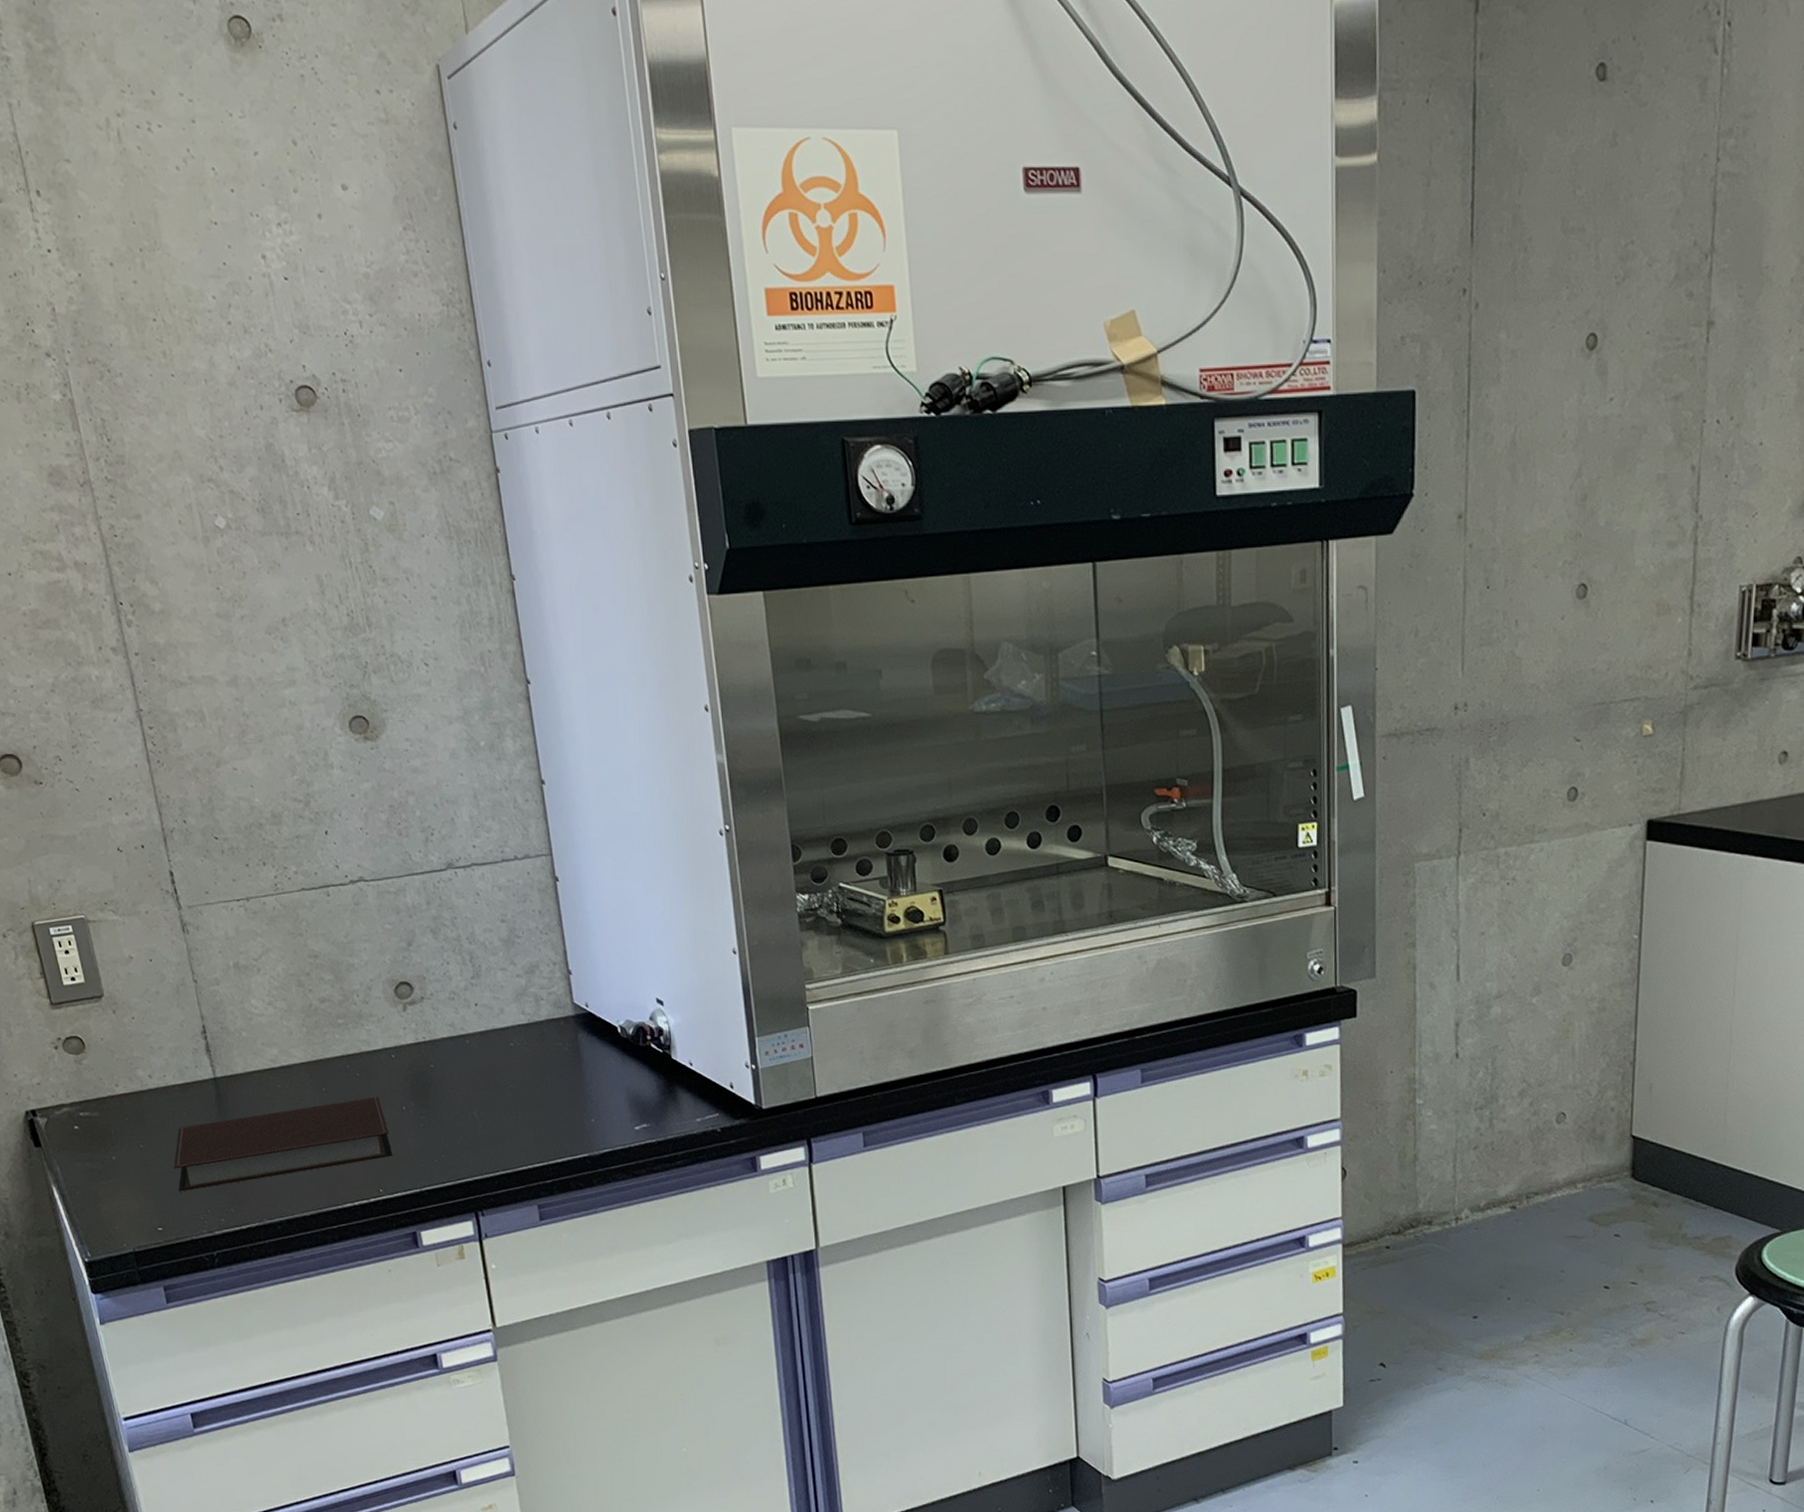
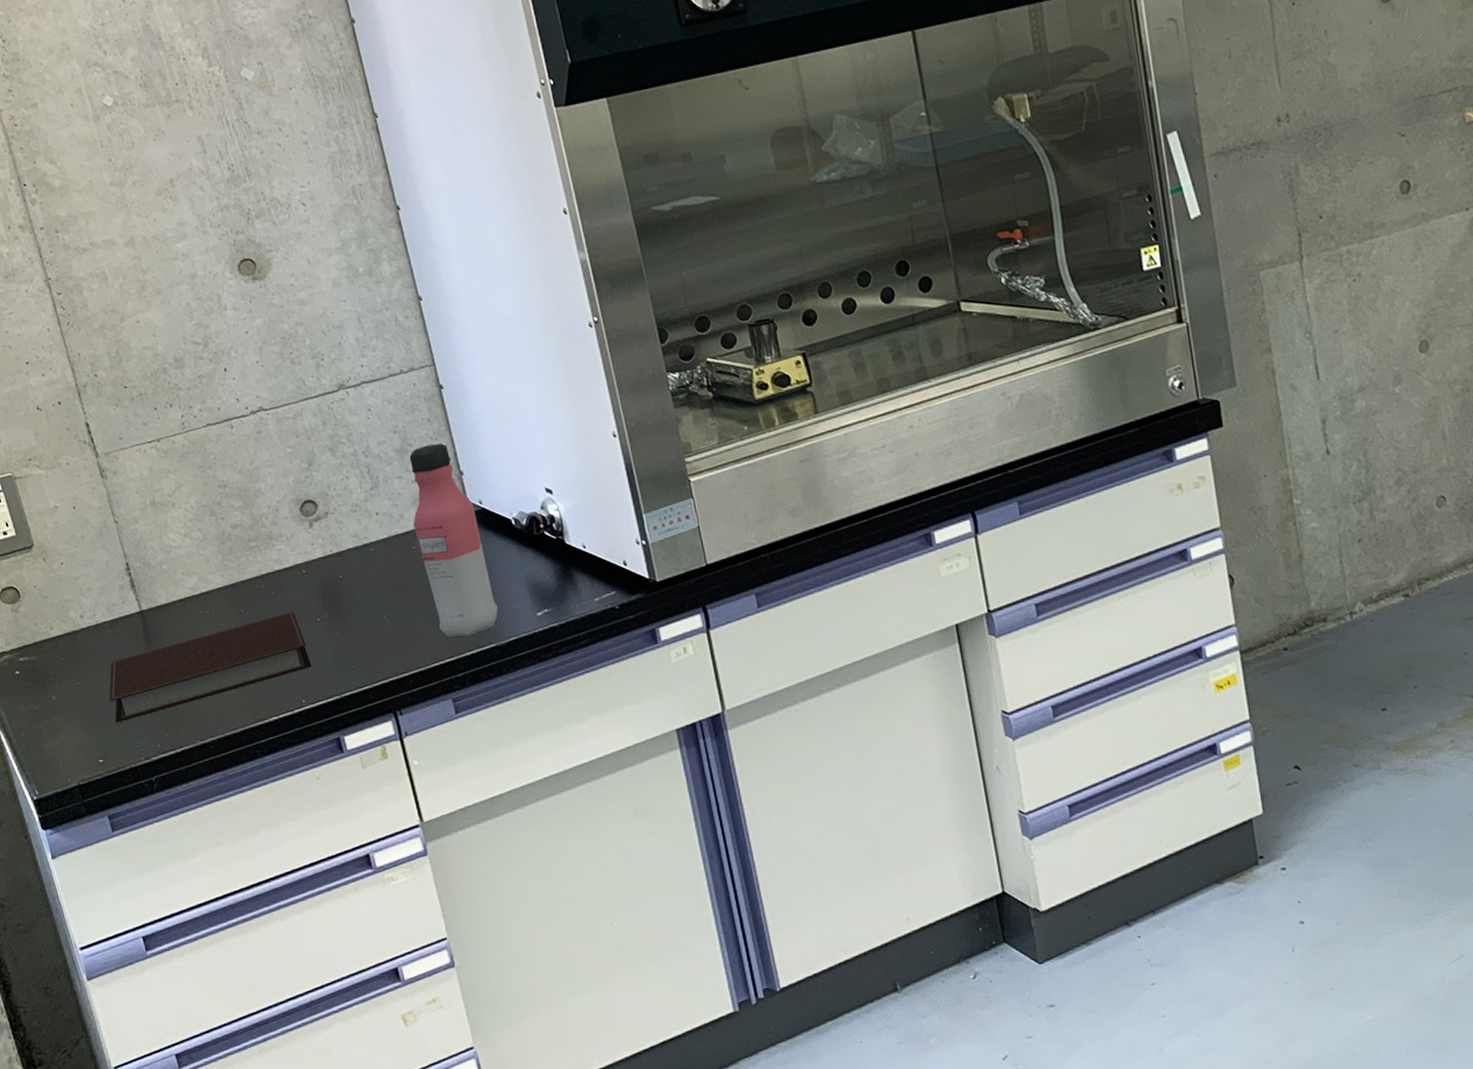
water bottle: none [514,939,595,1143] -> present [409,443,498,637]

